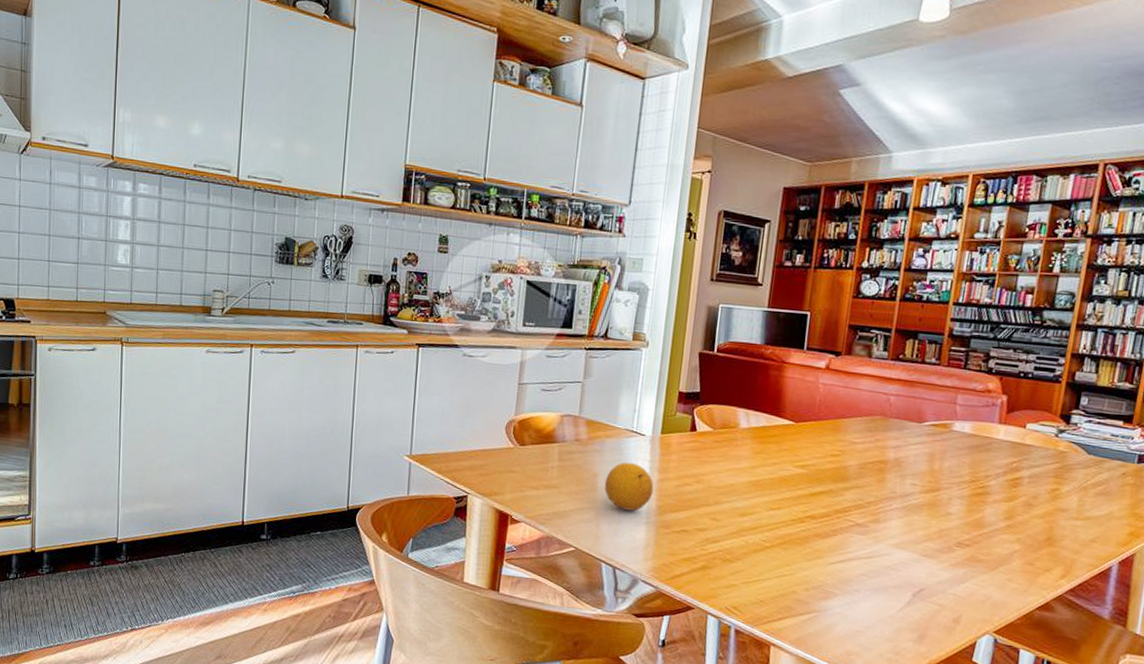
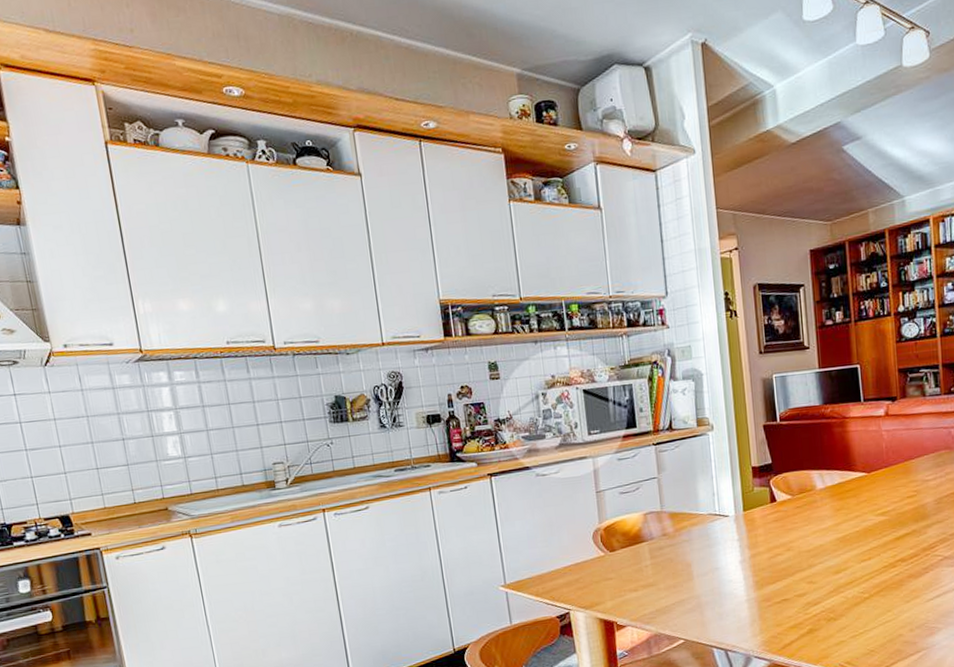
fruit: present [604,462,654,511] -> none [699,545,748,593]

